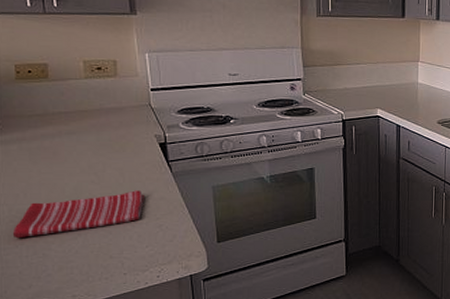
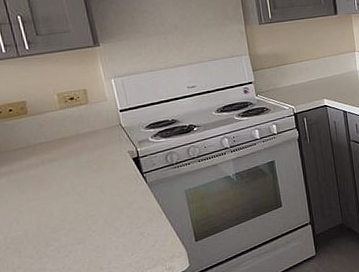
dish towel: present [12,190,144,239] -> none [9,203,125,264]

